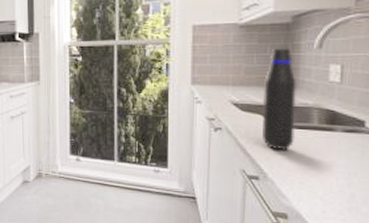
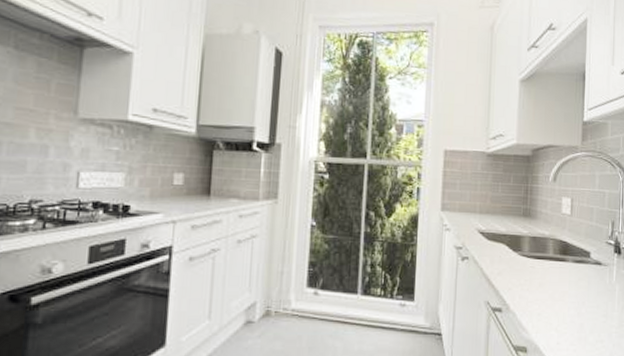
water bottle: present [262,48,297,150] -> none [505,179,535,281]

